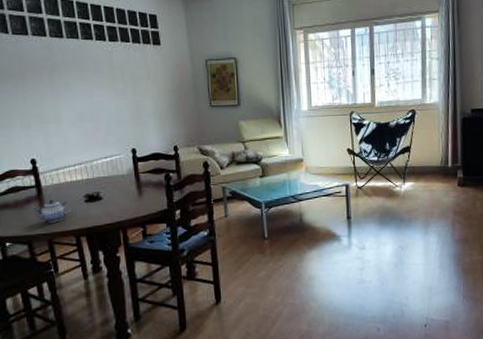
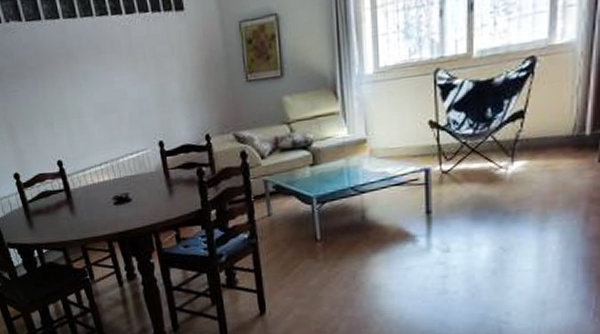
teapot: present [32,199,73,223] -> none [63,203,103,228]

